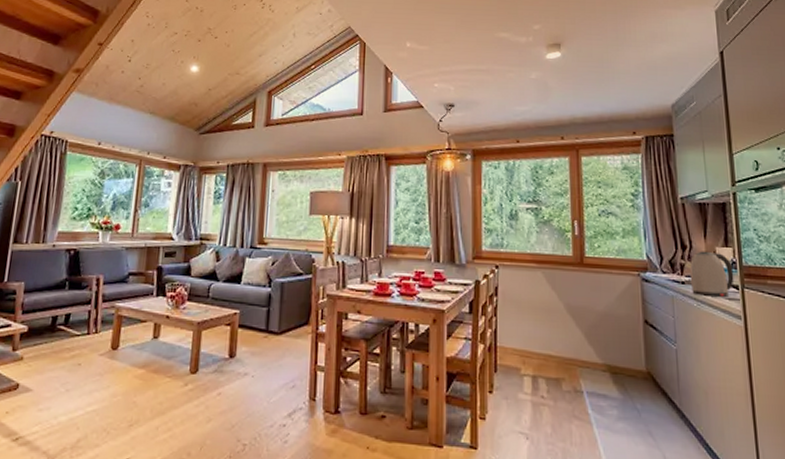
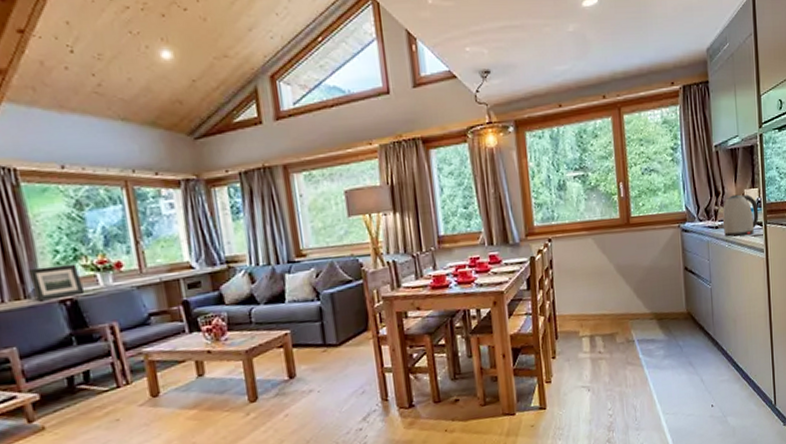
picture frame: none [50,219,87,248] -> present [27,264,85,302]

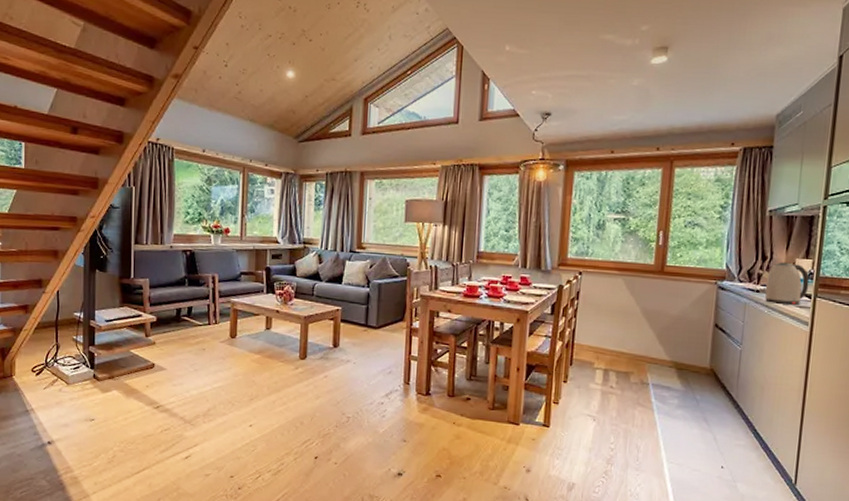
picture frame: present [27,264,85,302] -> none [166,222,201,249]

